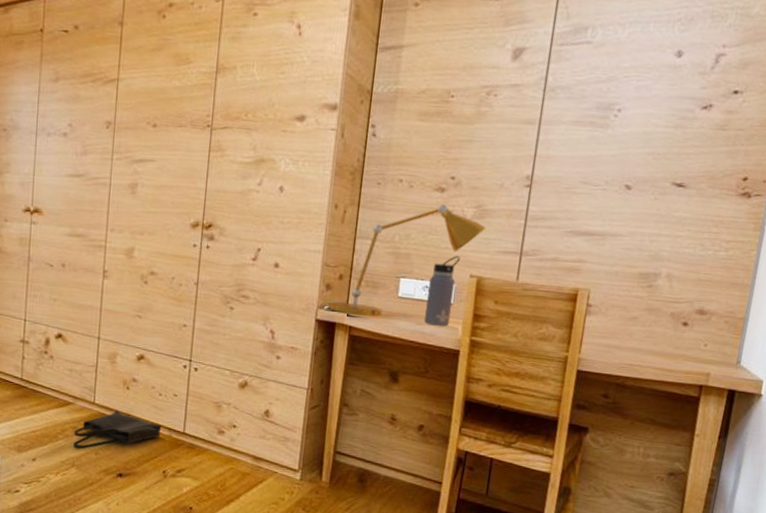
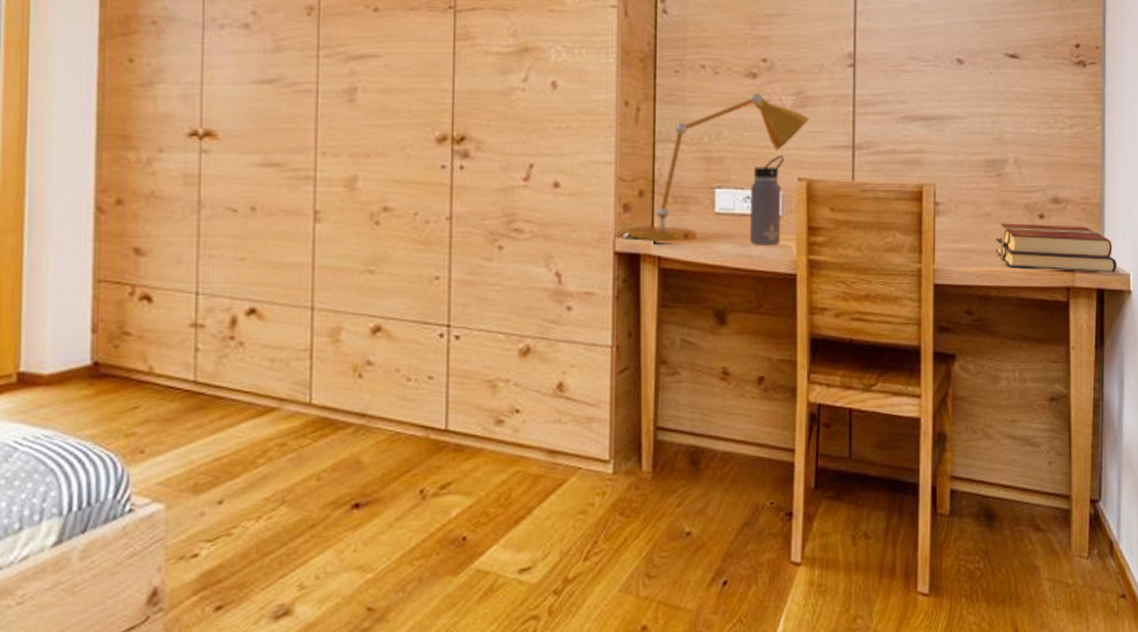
tote bag: present [72,410,162,450] -> none [280,410,414,477]
books: none [637,326,753,378] -> present [995,223,1117,273]

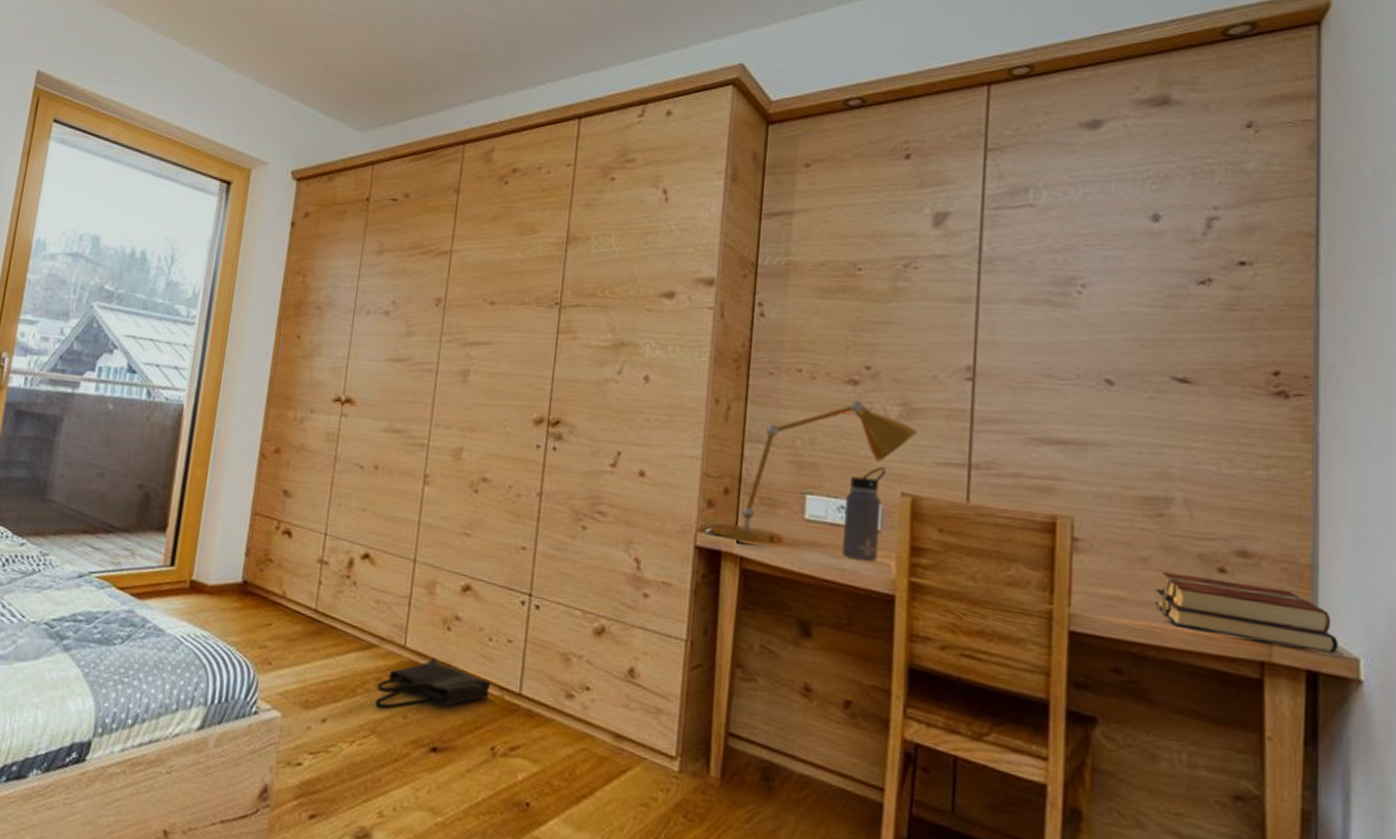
tote bag: none [280,410,414,477] -> present [374,658,491,710]

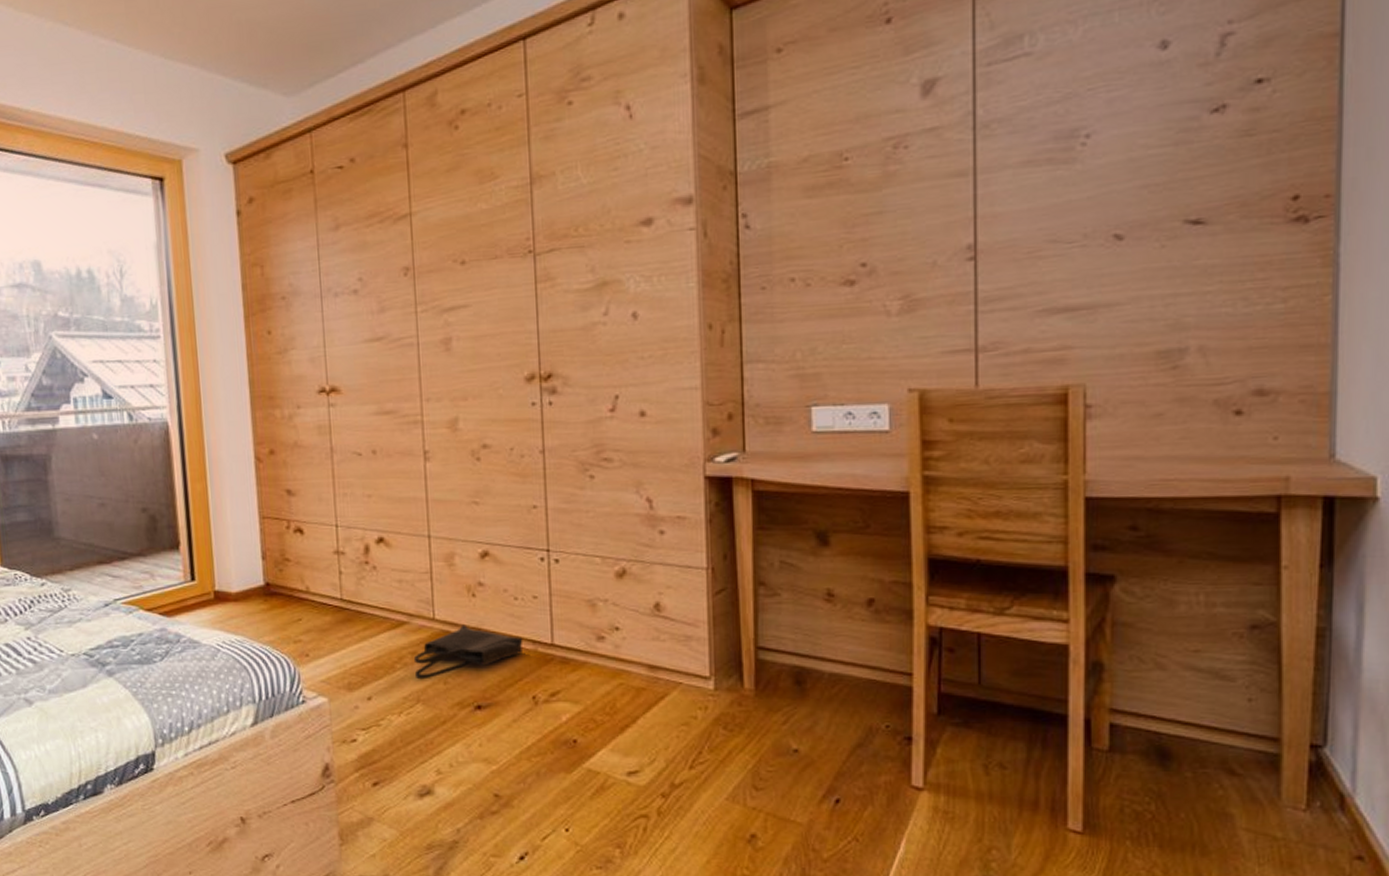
desk lamp: present [706,401,918,545] -> none [714,302,921,465]
water bottle: present [842,466,887,563] -> none [852,365,892,465]
books: present [1155,571,1339,654] -> none [1171,421,1356,477]

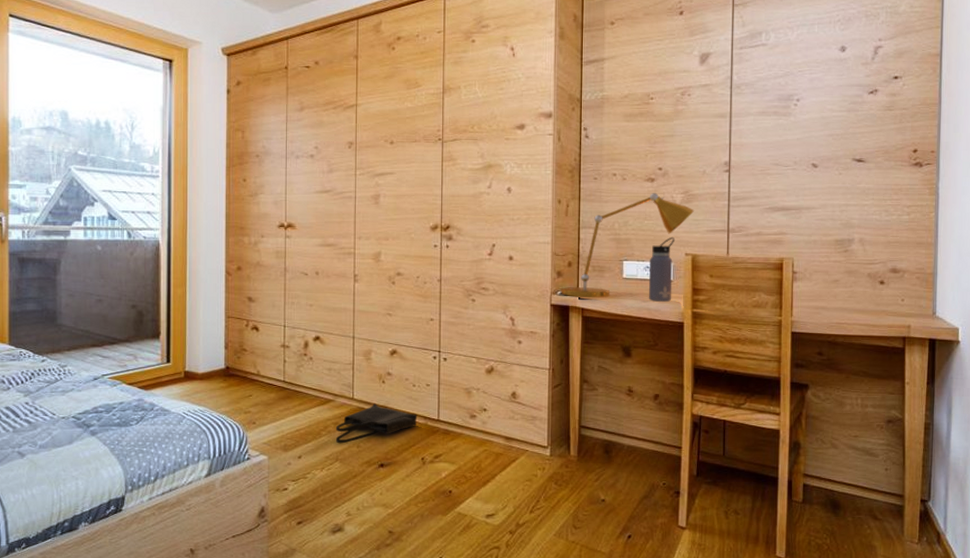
desk lamp: none [714,302,921,465] -> present [558,193,695,299]
water bottle: none [852,365,892,465] -> present [649,236,676,303]

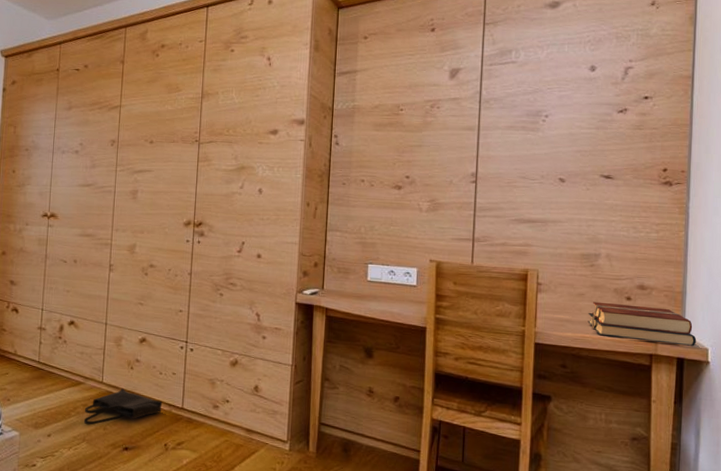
desk lamp: present [558,193,695,299] -> none [303,200,441,299]
water bottle: present [649,236,676,303] -> none [392,243,421,307]
books: none [843,287,948,327] -> present [588,301,697,346]

